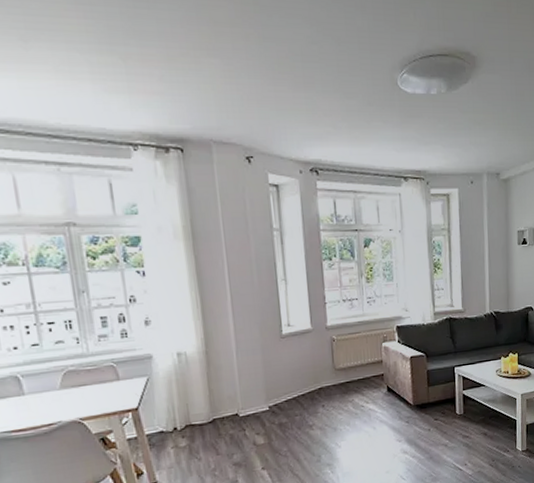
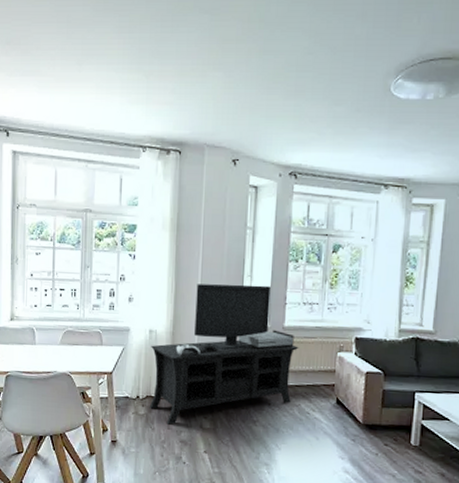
media console: none [182,287,345,451] -> present [149,284,299,425]

